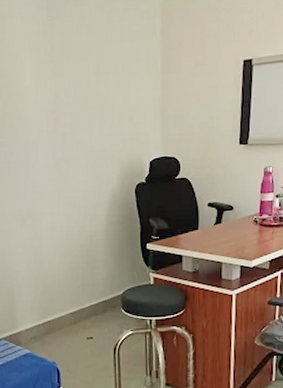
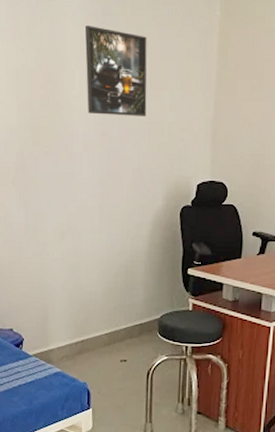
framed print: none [31,19,96,103] -> present [84,24,147,116]

